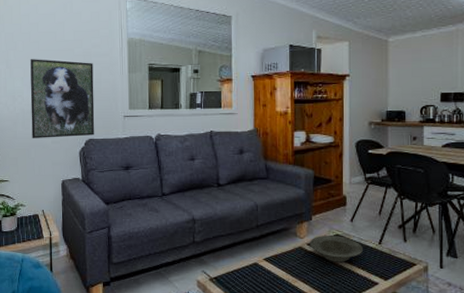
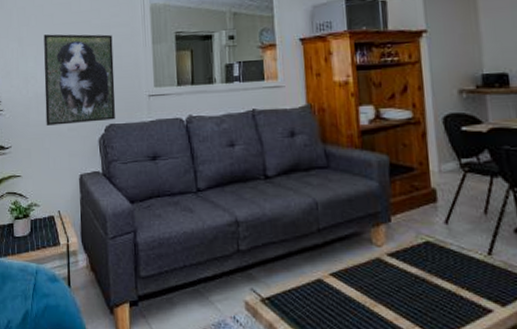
bowl: present [310,236,363,262] -> none [391,243,466,280]

